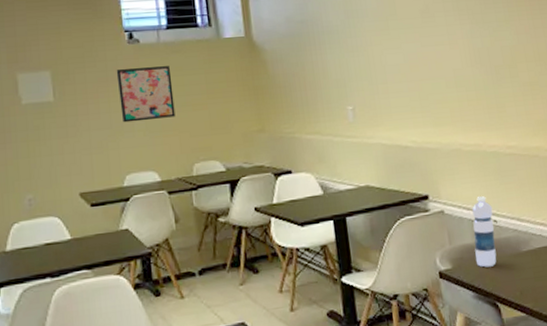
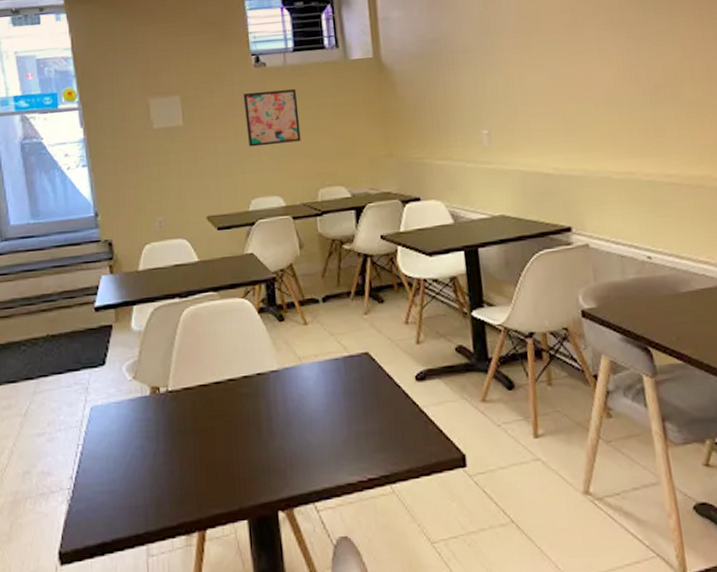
water bottle: present [472,196,497,267] -> none [622,230,650,308]

